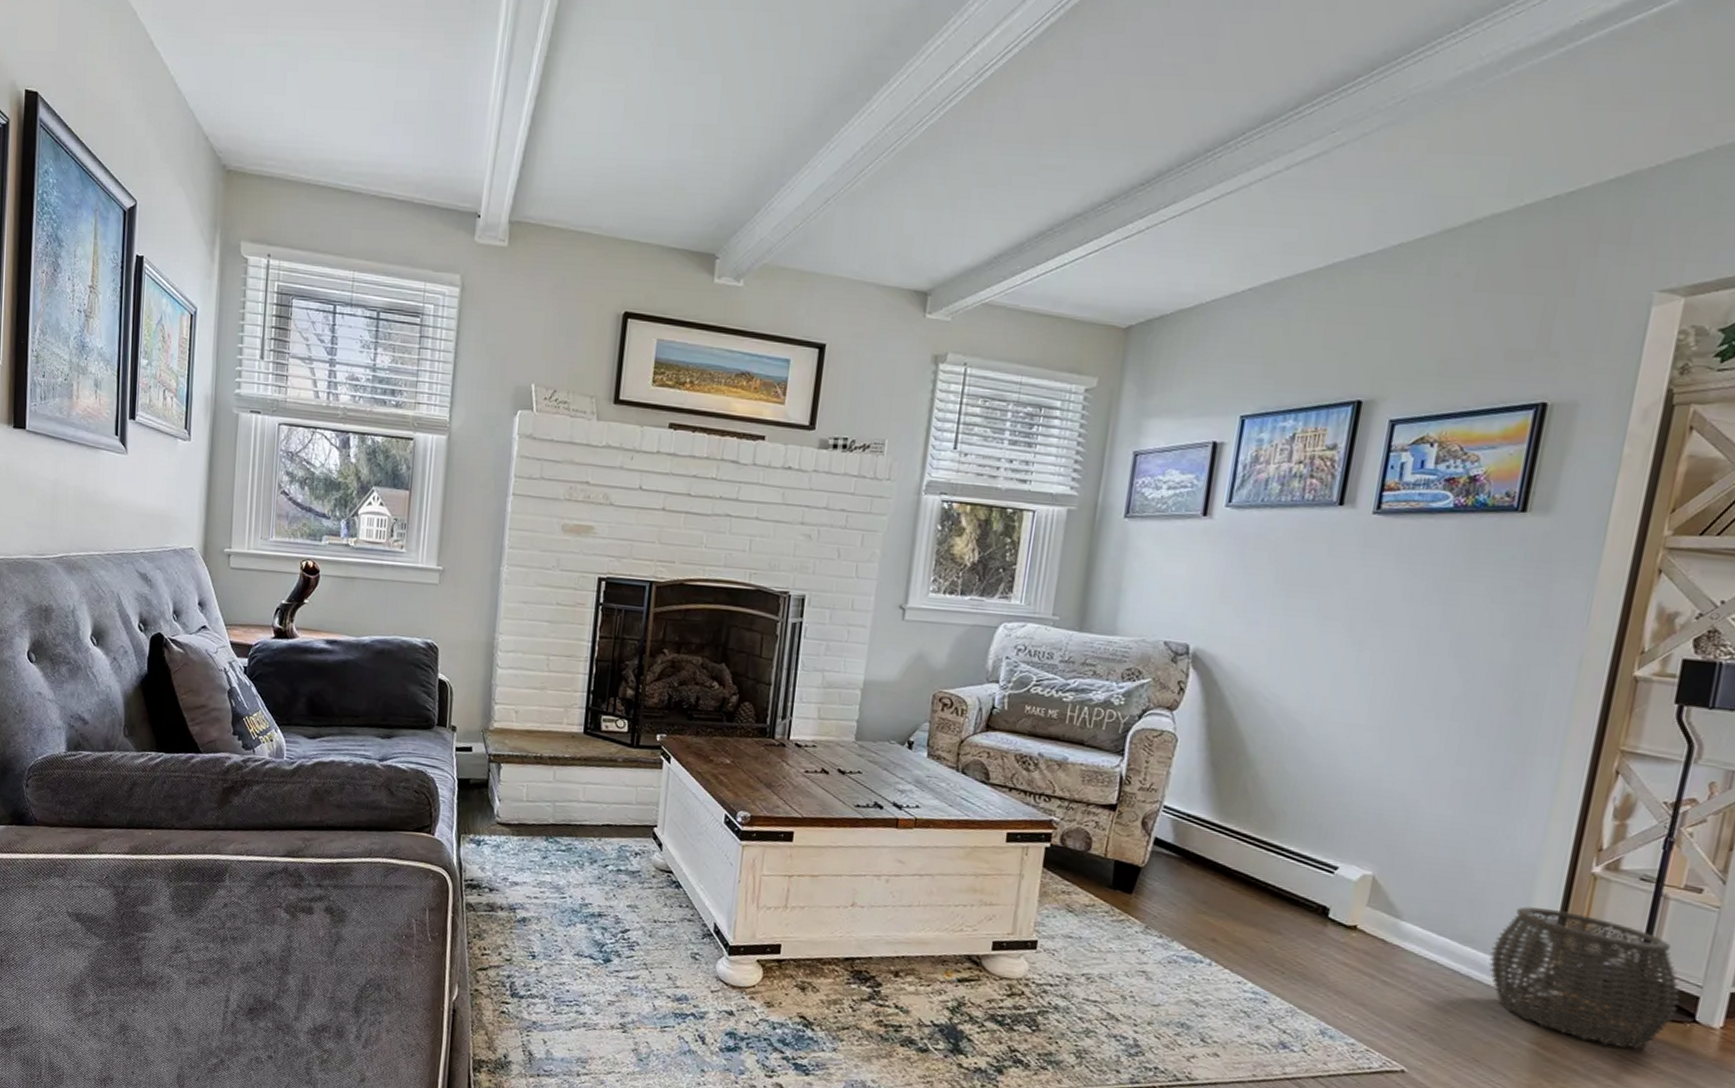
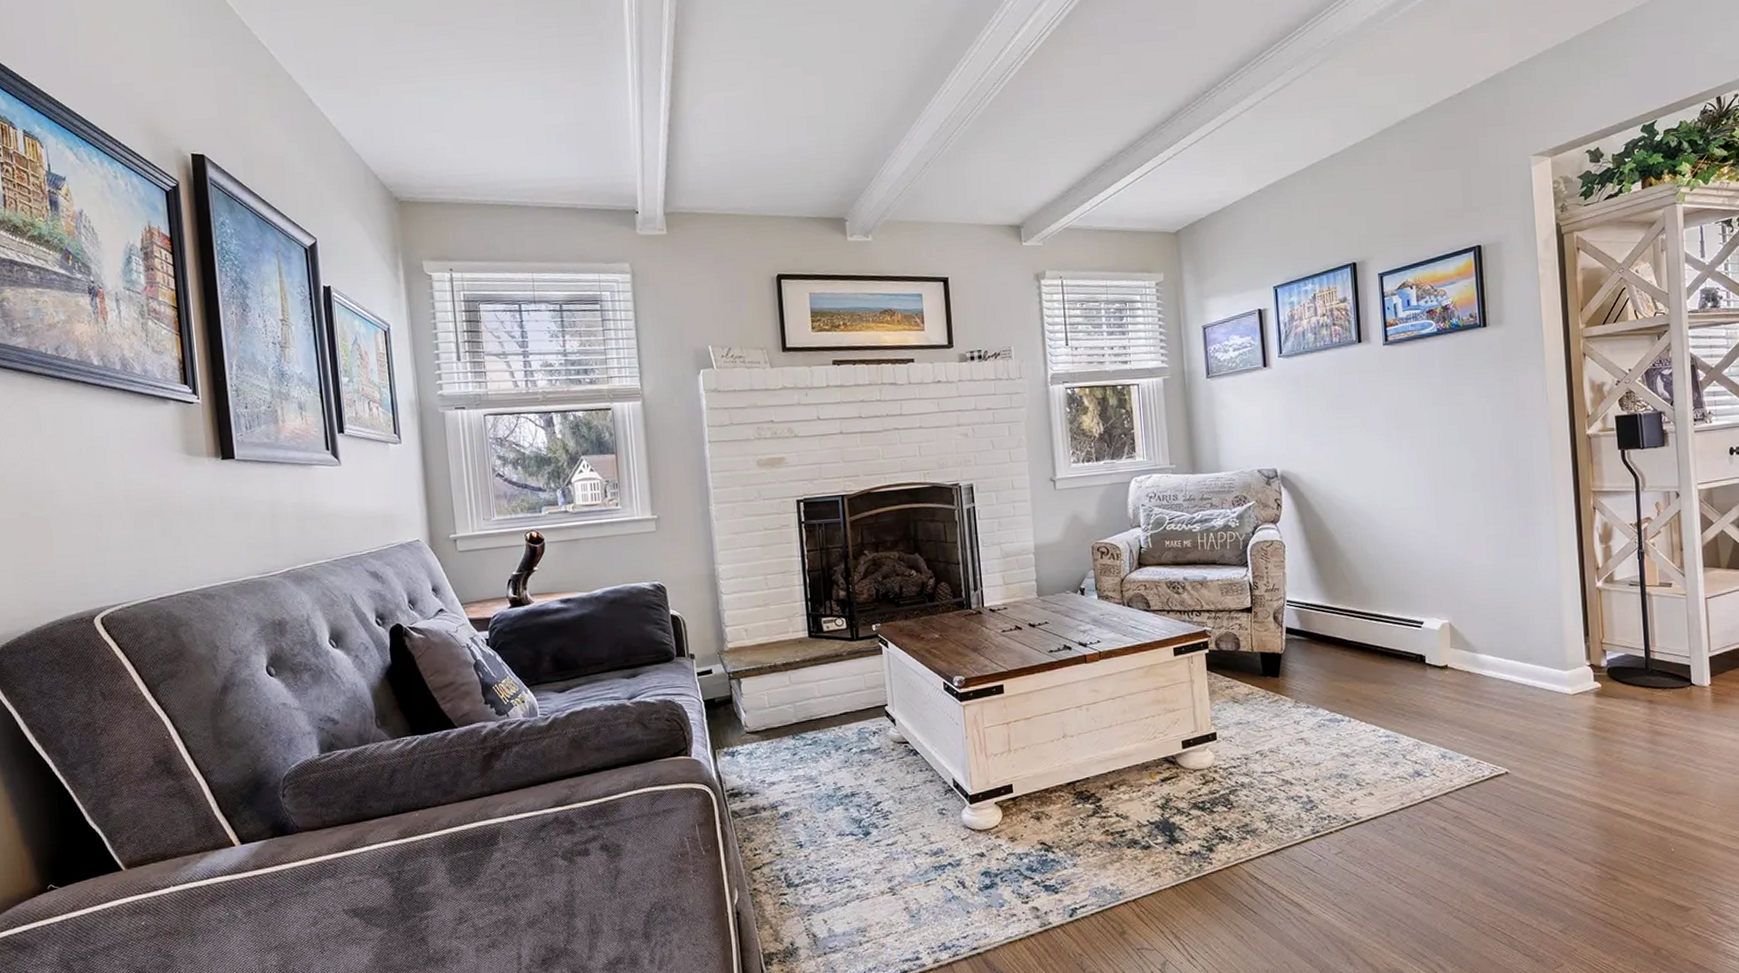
woven basket: present [1489,906,1680,1049] -> none [1544,620,1679,717]

